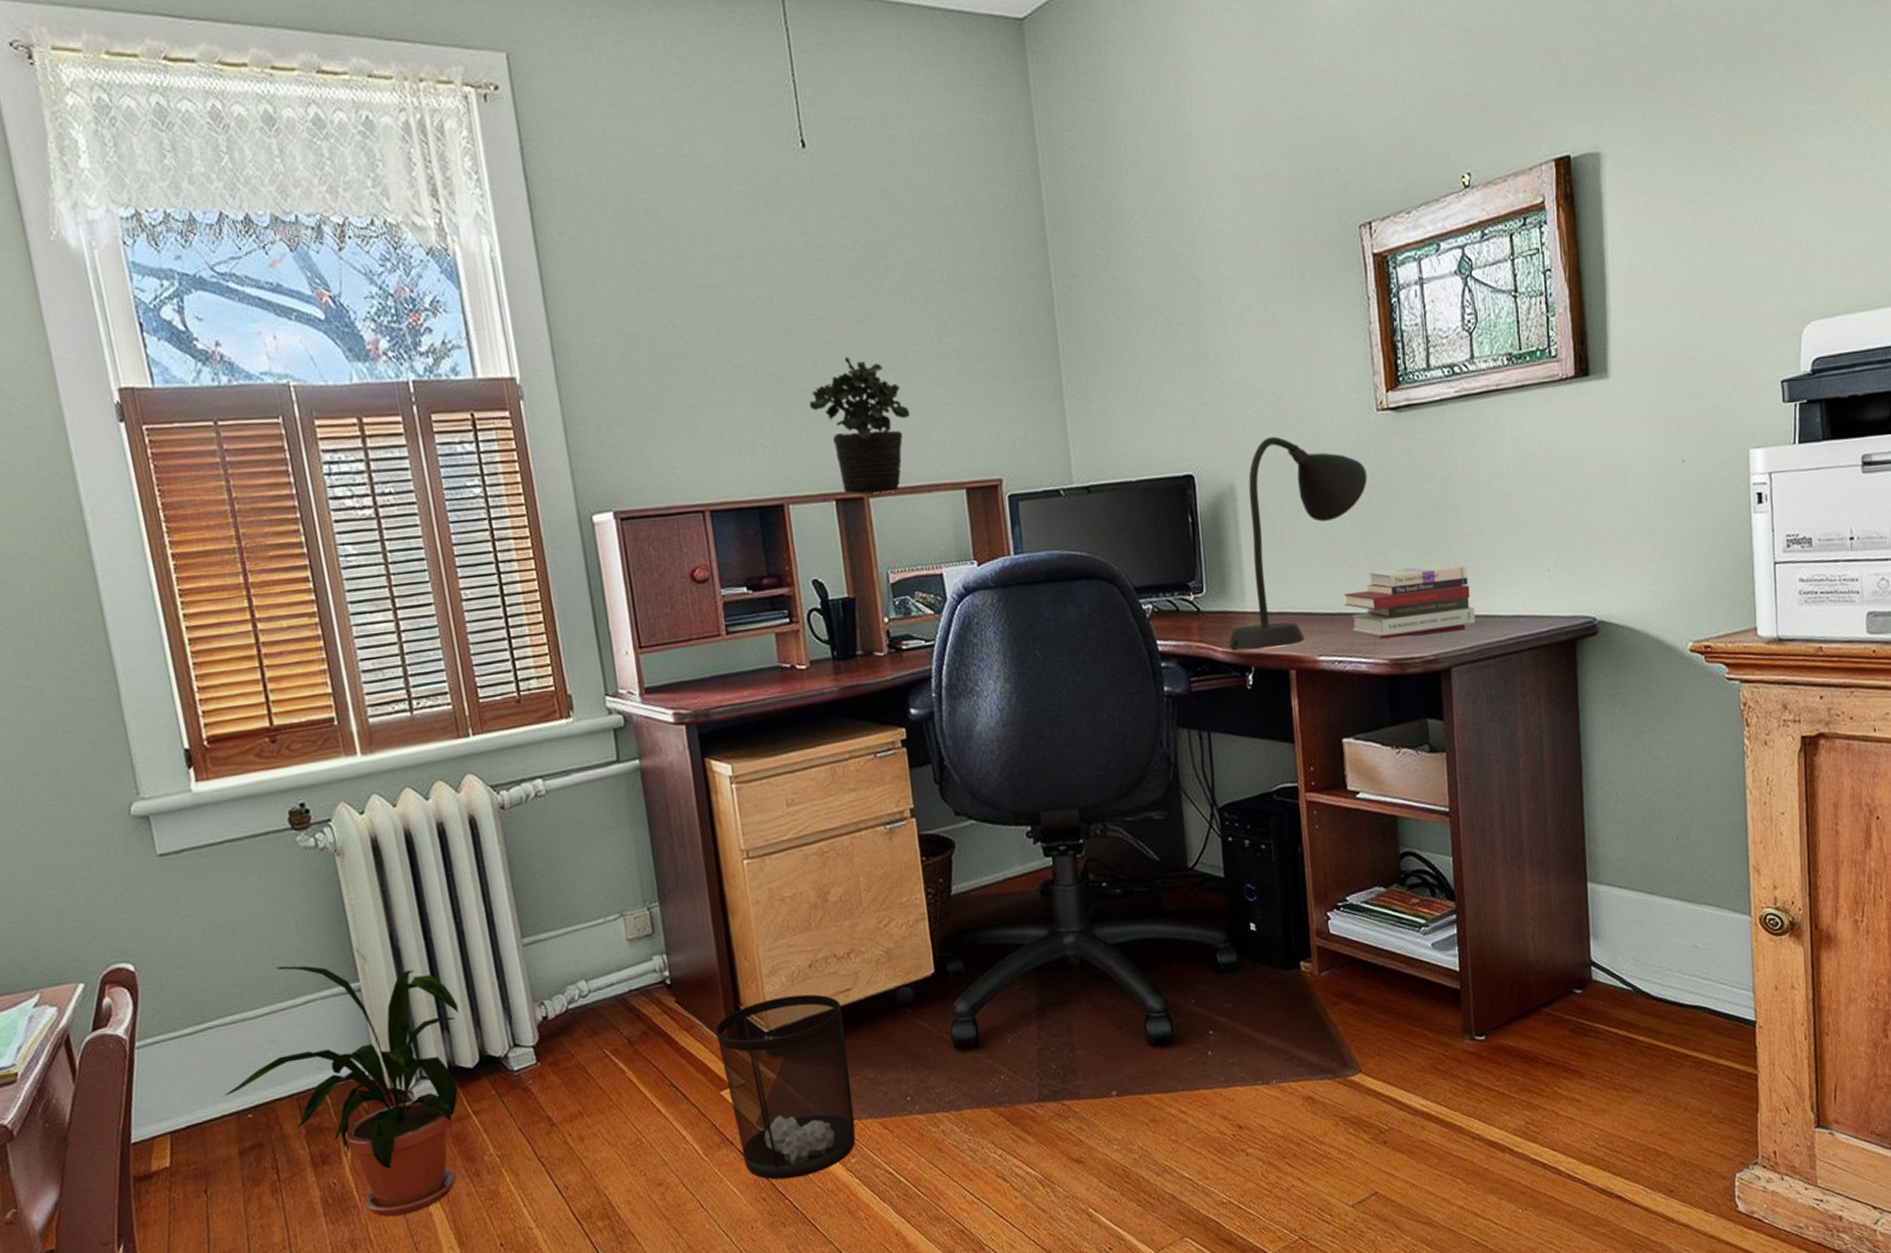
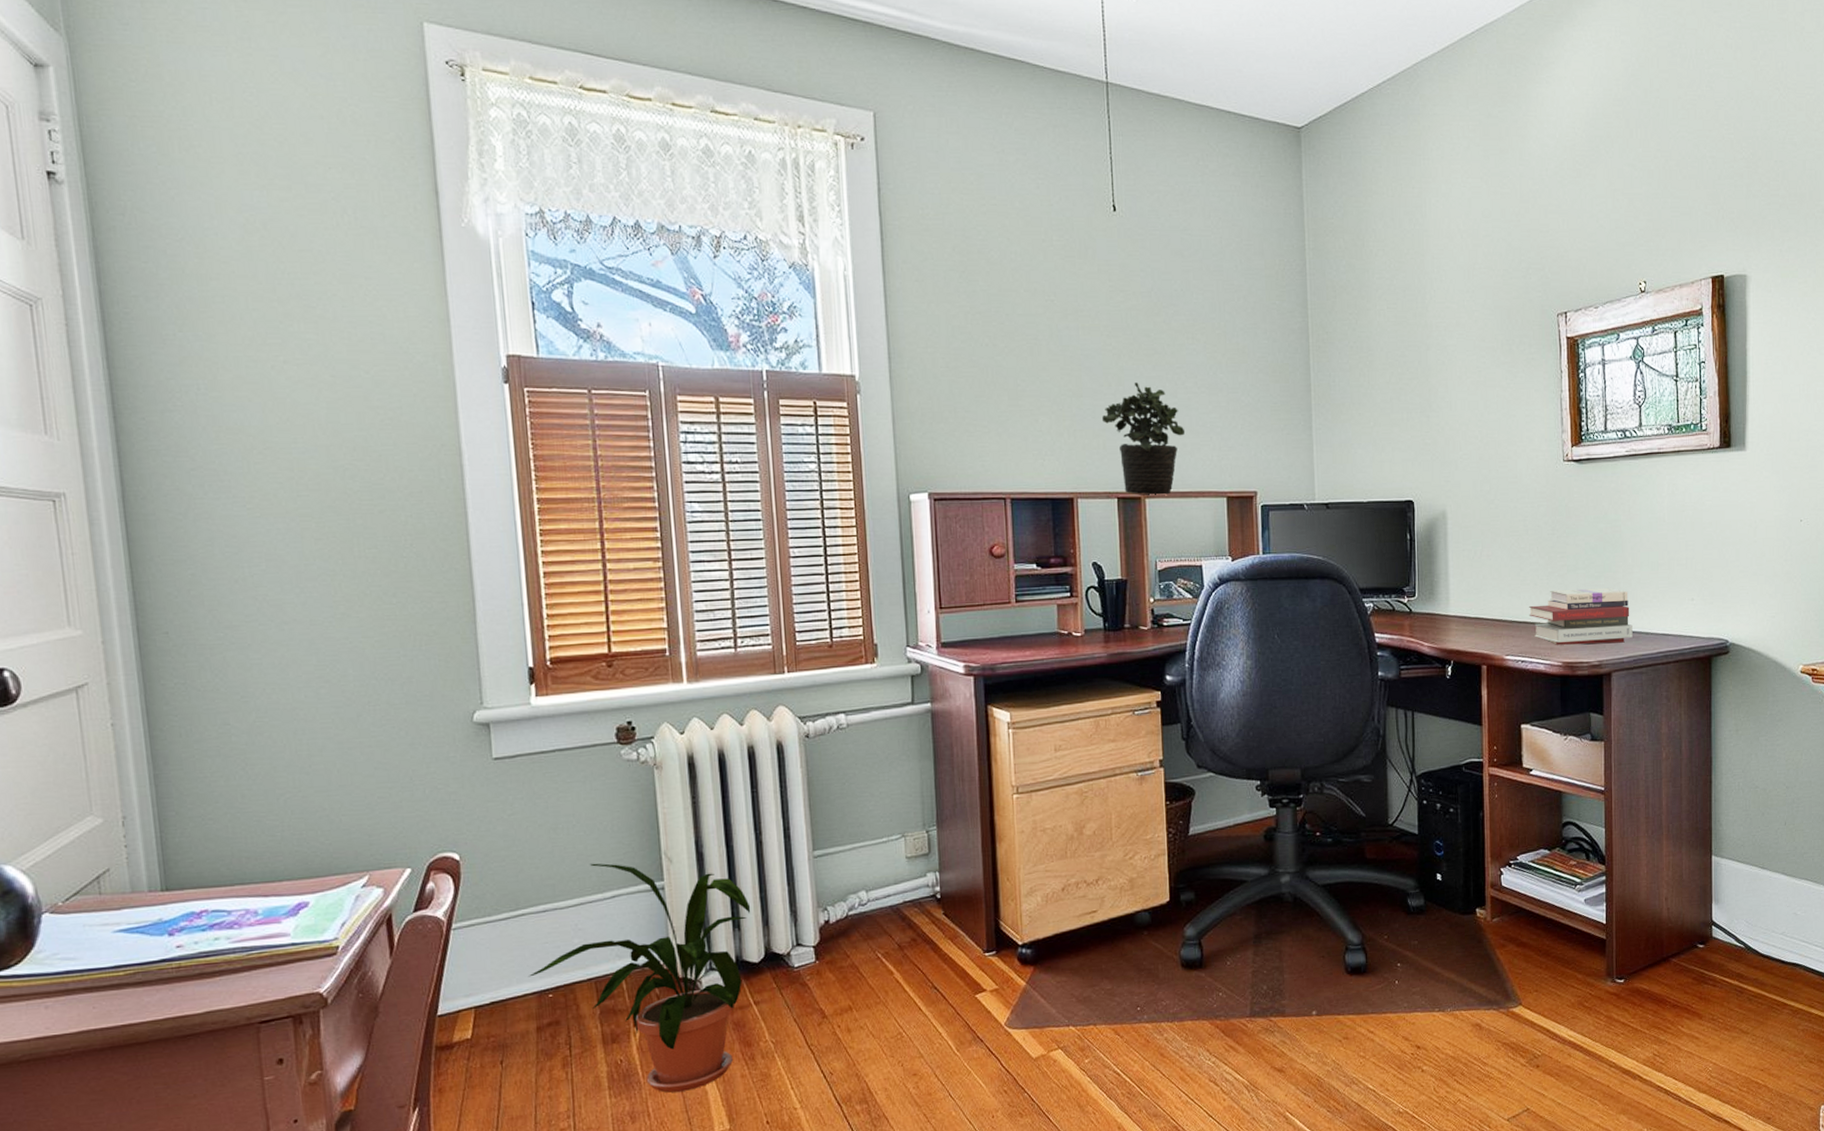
waste bin: present [714,994,856,1180] -> none [975,913,1091,1075]
desk lamp: present [1228,436,1367,651] -> none [1433,475,1553,647]

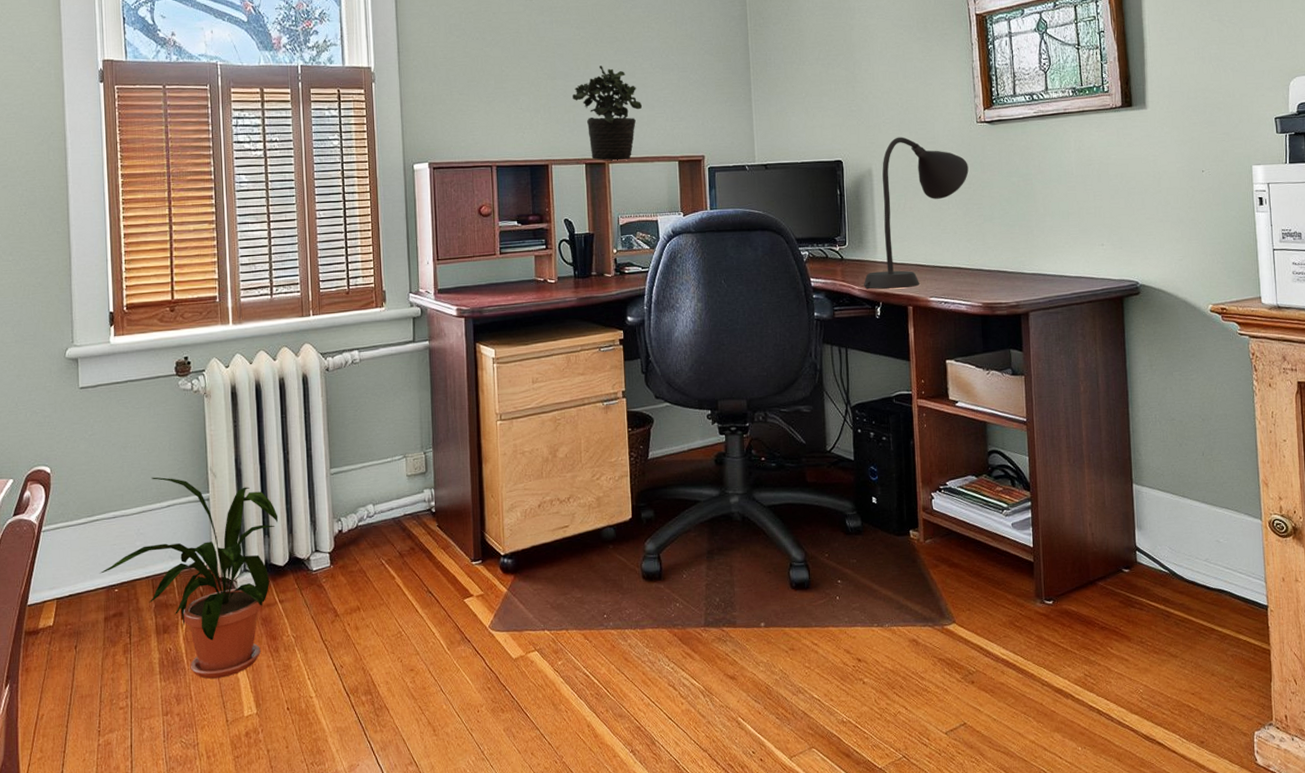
desk lamp: none [1433,475,1553,647] -> present [863,137,969,290]
books: present [1528,587,1633,645] -> none [949,235,1047,288]

